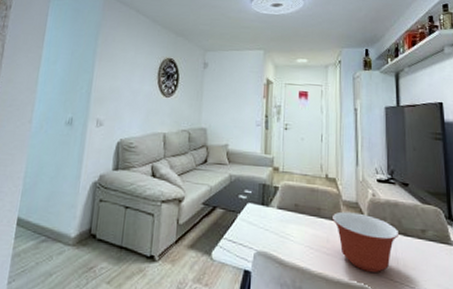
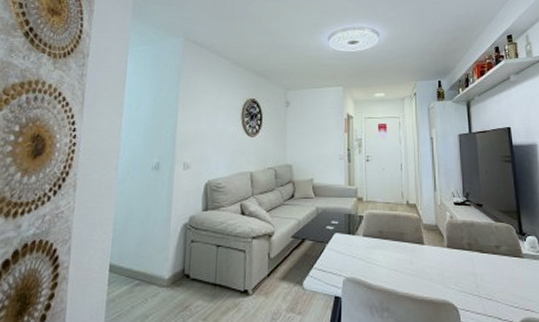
mixing bowl: present [333,211,400,272] -> none [415,234,476,288]

